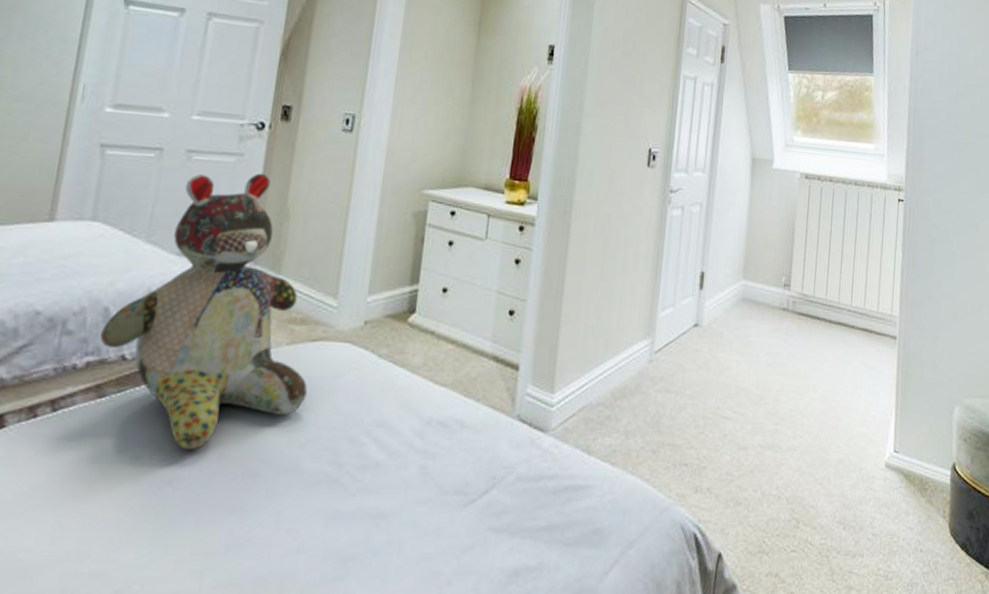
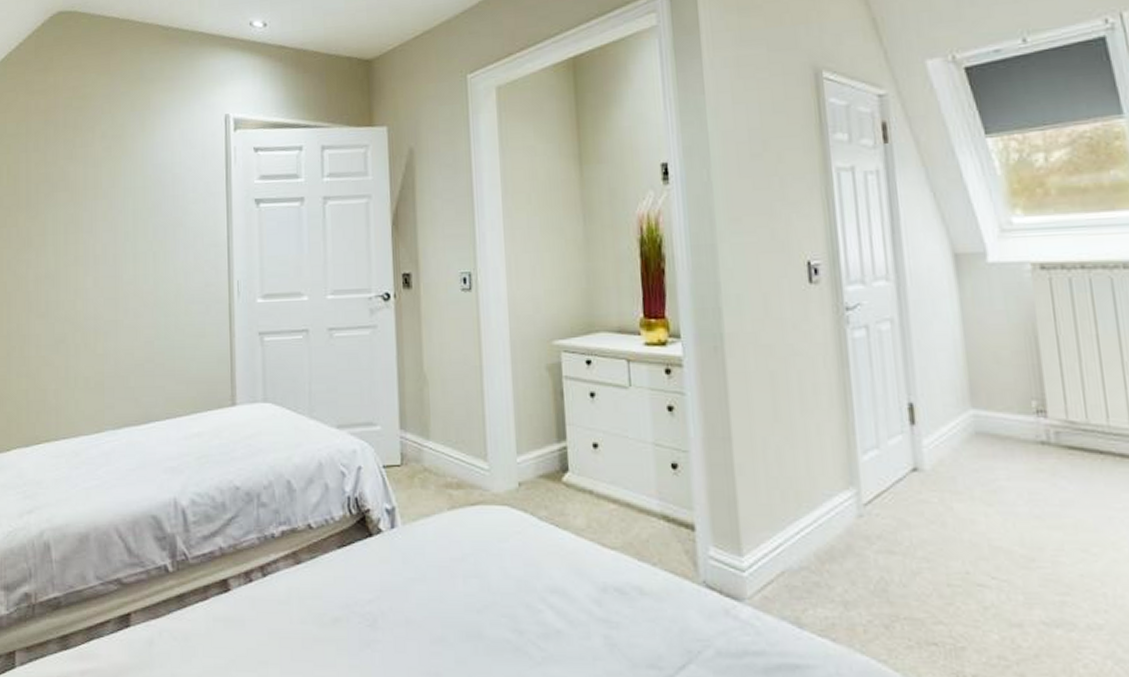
stuffed bear: present [100,173,308,451] -> none [288,342,475,615]

